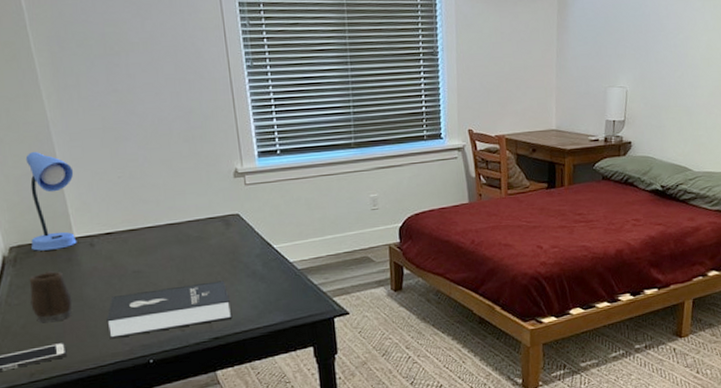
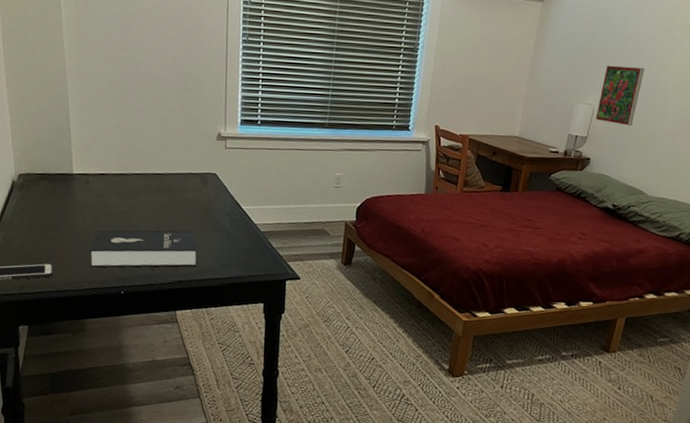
desk lamp: present [25,152,77,251] -> none [37,93,81,182]
mug: present [29,270,72,323] -> none [29,199,64,245]
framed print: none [630,43,671,104] -> present [595,65,645,126]

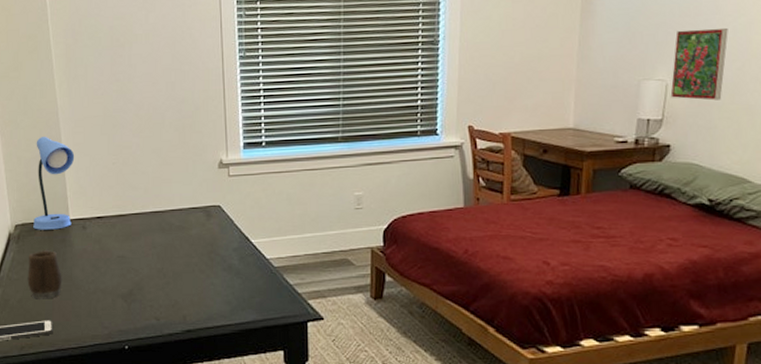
mug: none [29,199,64,245] -> present [27,249,62,299]
desk lamp: none [37,93,81,182] -> present [33,137,75,230]
booklet: present [90,230,197,268] -> none [90,272,206,321]

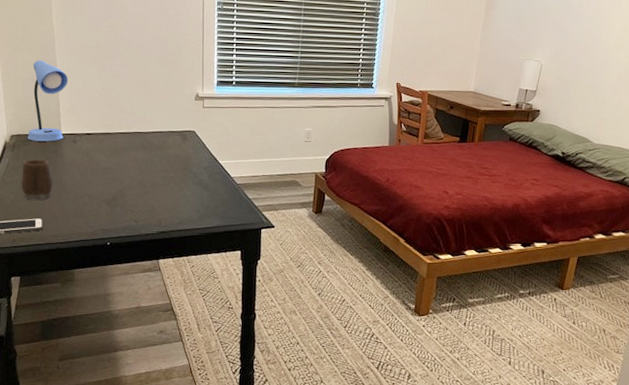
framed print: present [670,27,728,101] -> none [543,25,587,80]

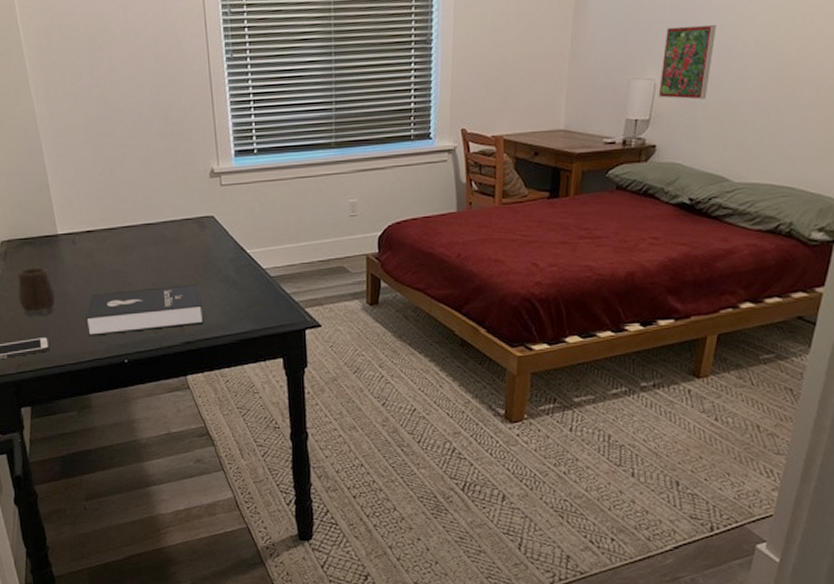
desk lamp: present [28,60,69,142] -> none [15,148,61,246]
booklet: none [78,184,178,221] -> present [86,284,204,337]
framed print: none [543,25,587,80] -> present [658,24,716,100]

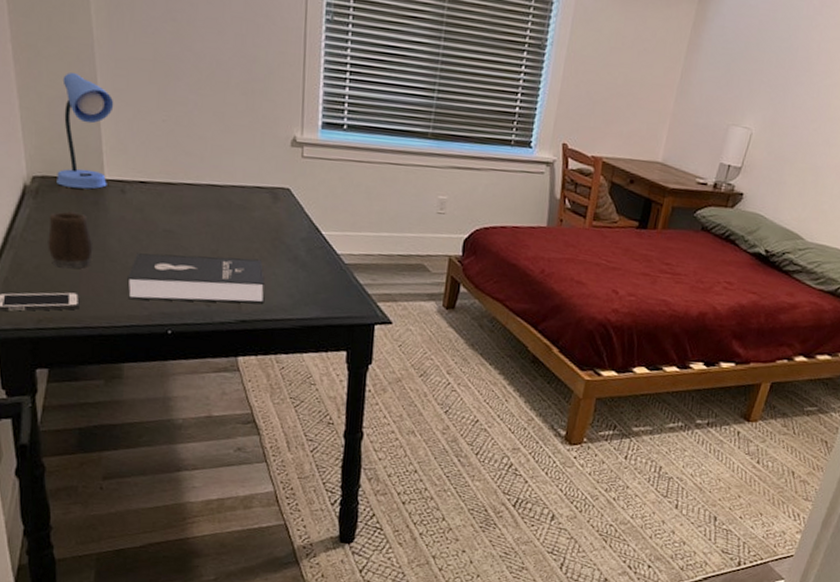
desk lamp: none [15,148,61,246] -> present [57,73,114,189]
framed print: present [658,24,716,100] -> none [752,81,814,157]

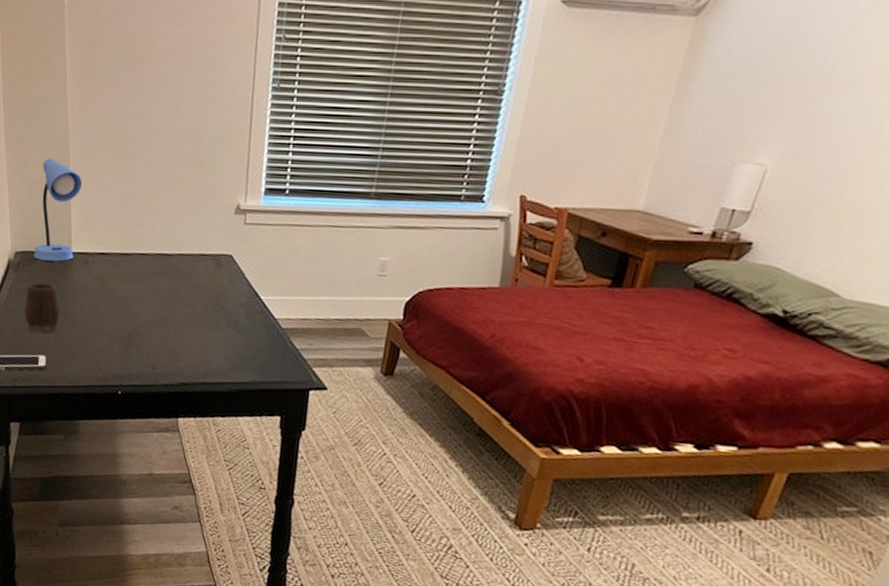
booklet: present [127,253,265,304] -> none [86,319,206,367]

